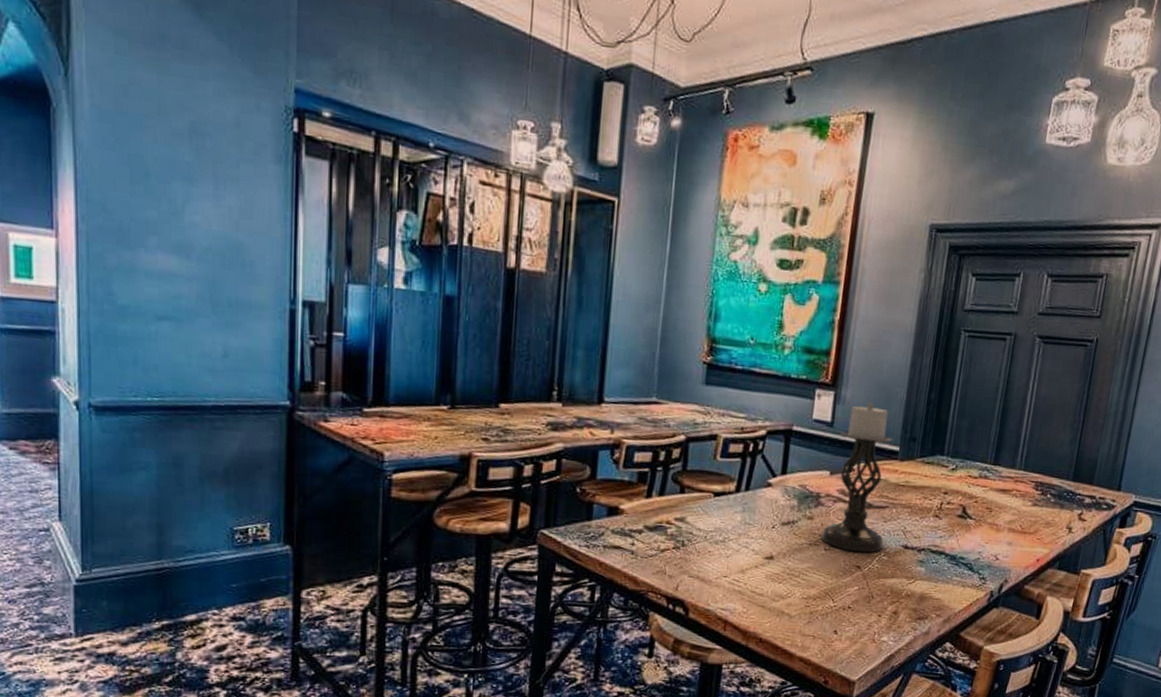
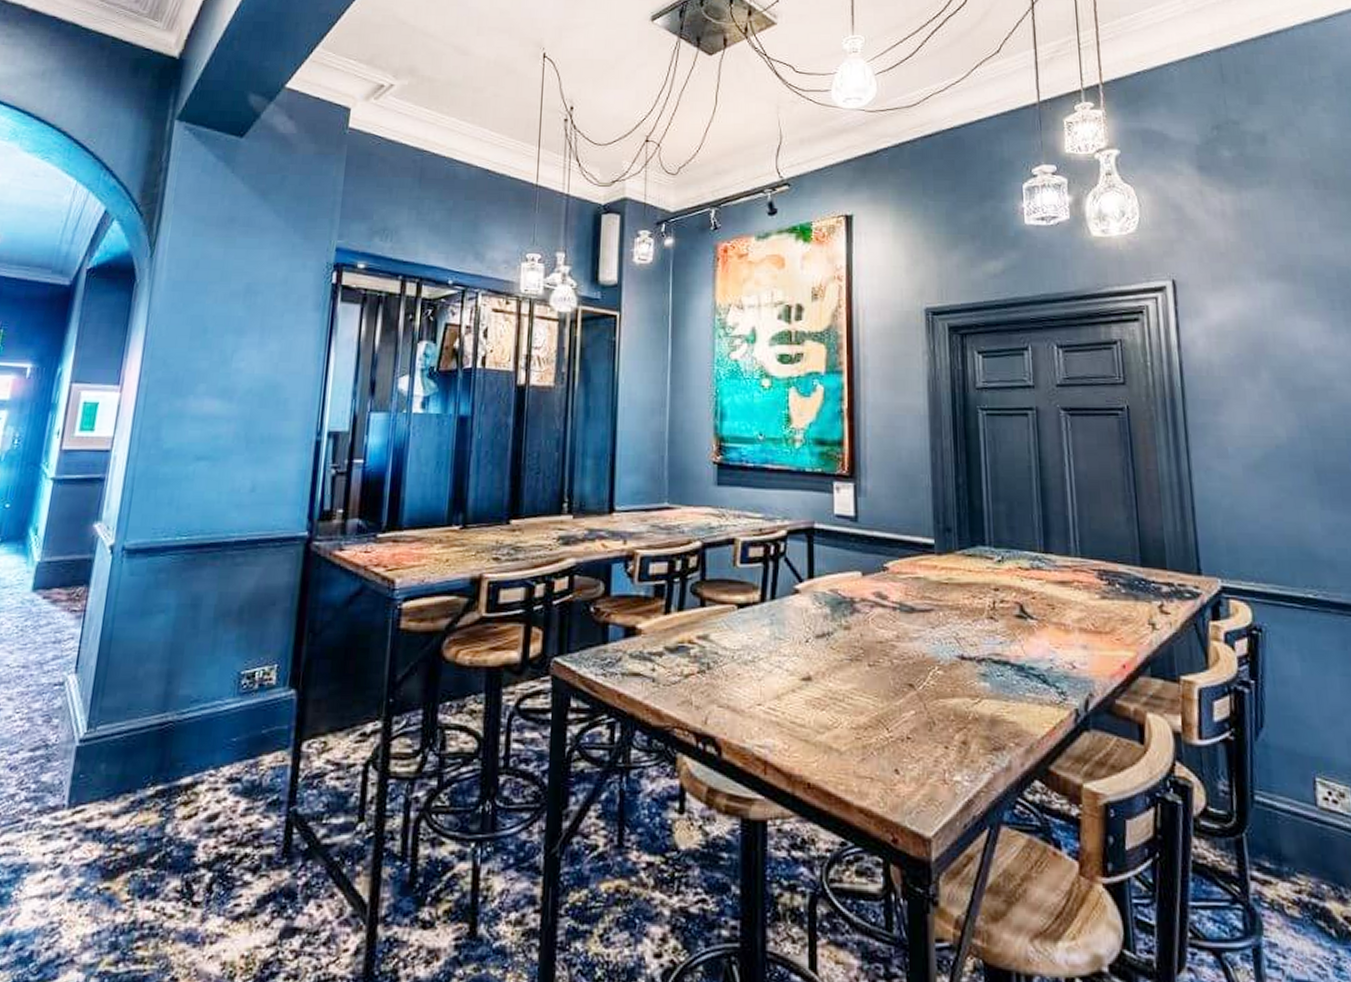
candle holder: present [821,402,894,553] -> none [862,492,937,667]

